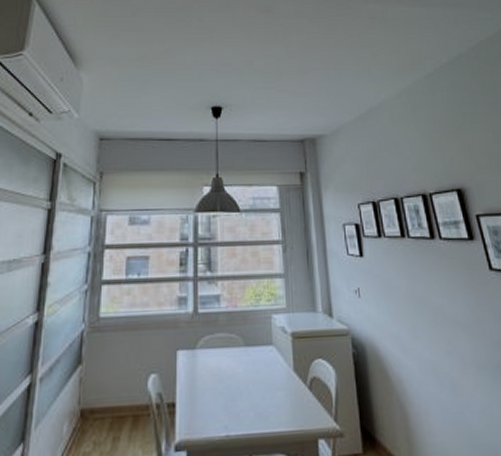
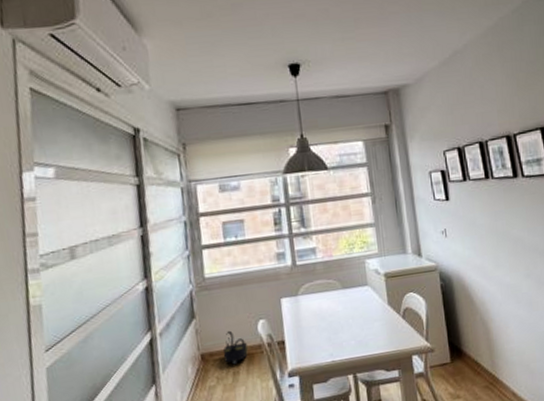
backpack: none [105,383,133,427] -> present [223,330,248,365]

